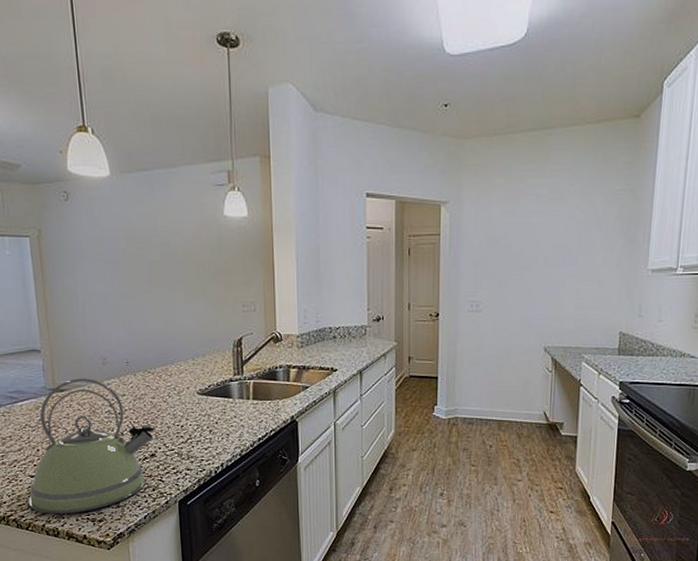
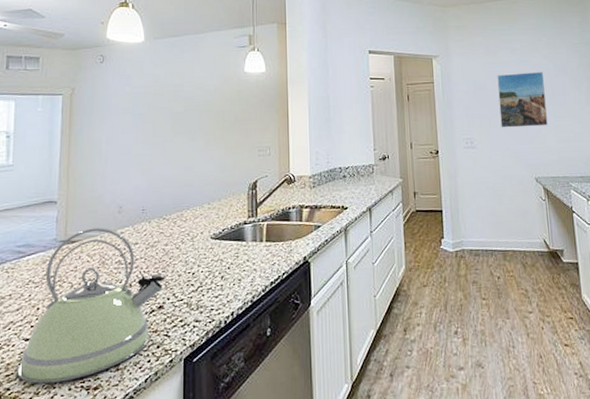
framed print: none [513,225,571,291] -> present [497,72,548,128]

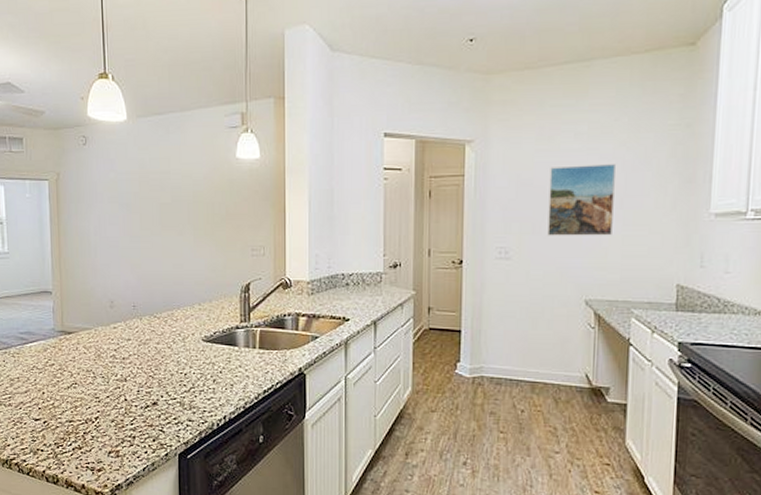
kettle: present [17,227,167,384] -> none [30,321,160,461]

